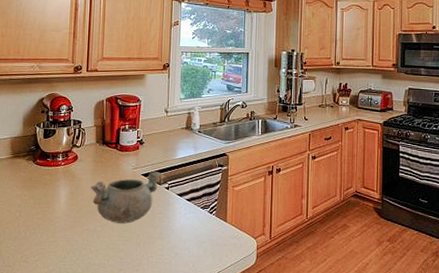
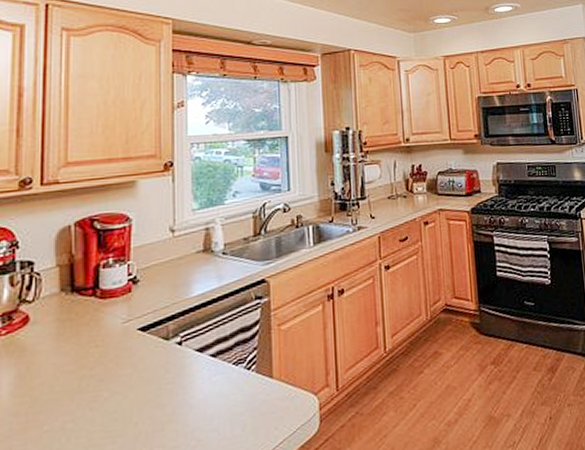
bowl: present [90,171,162,224] -> none [52,320,170,412]

